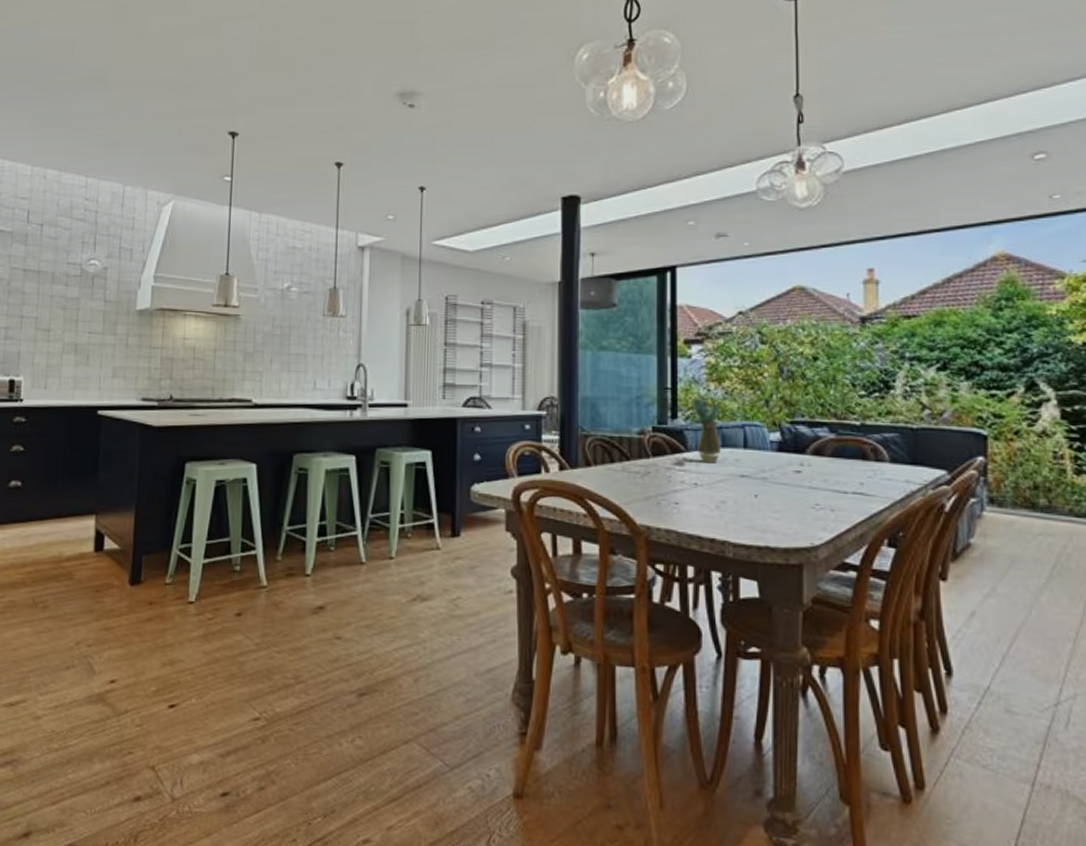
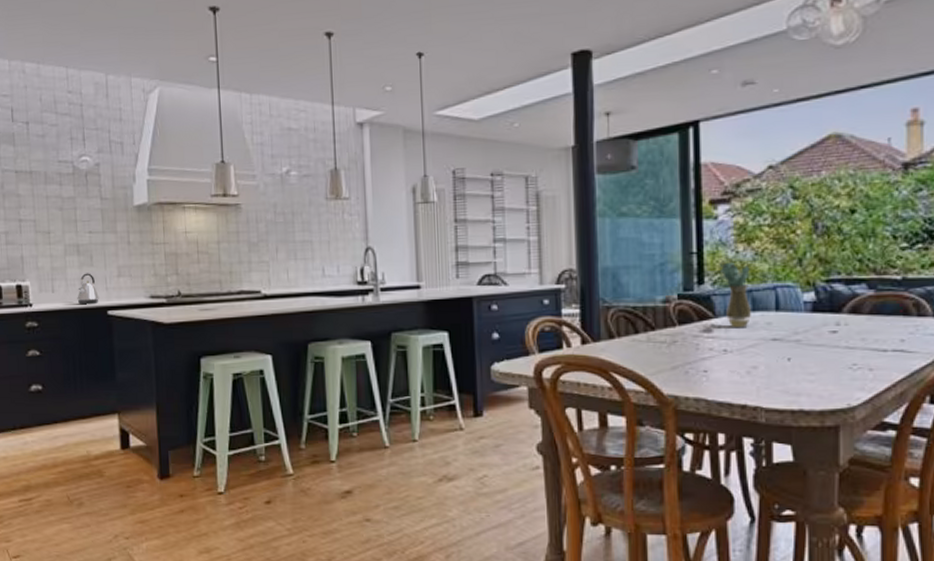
kettle: none [68,372,91,404] -> present [77,273,99,305]

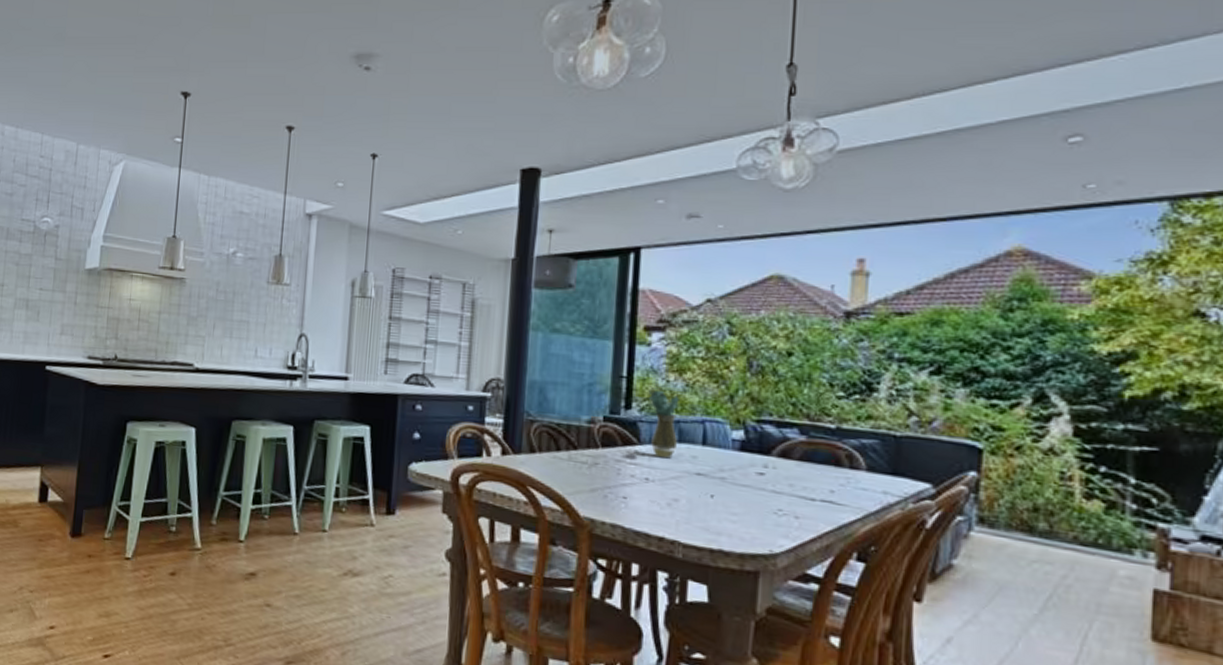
kettle: present [77,273,99,305] -> none [19,327,40,359]

